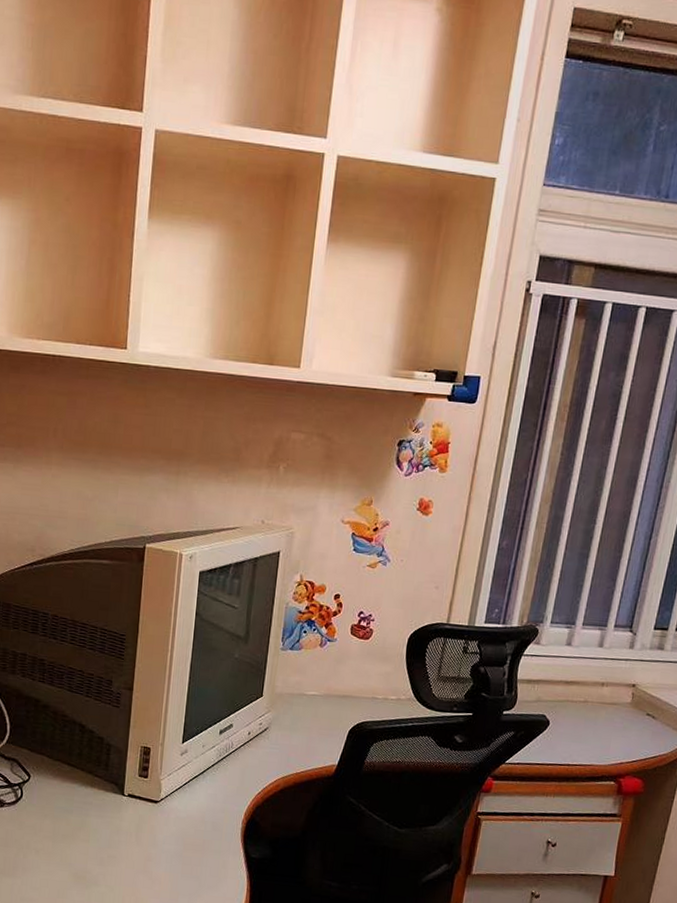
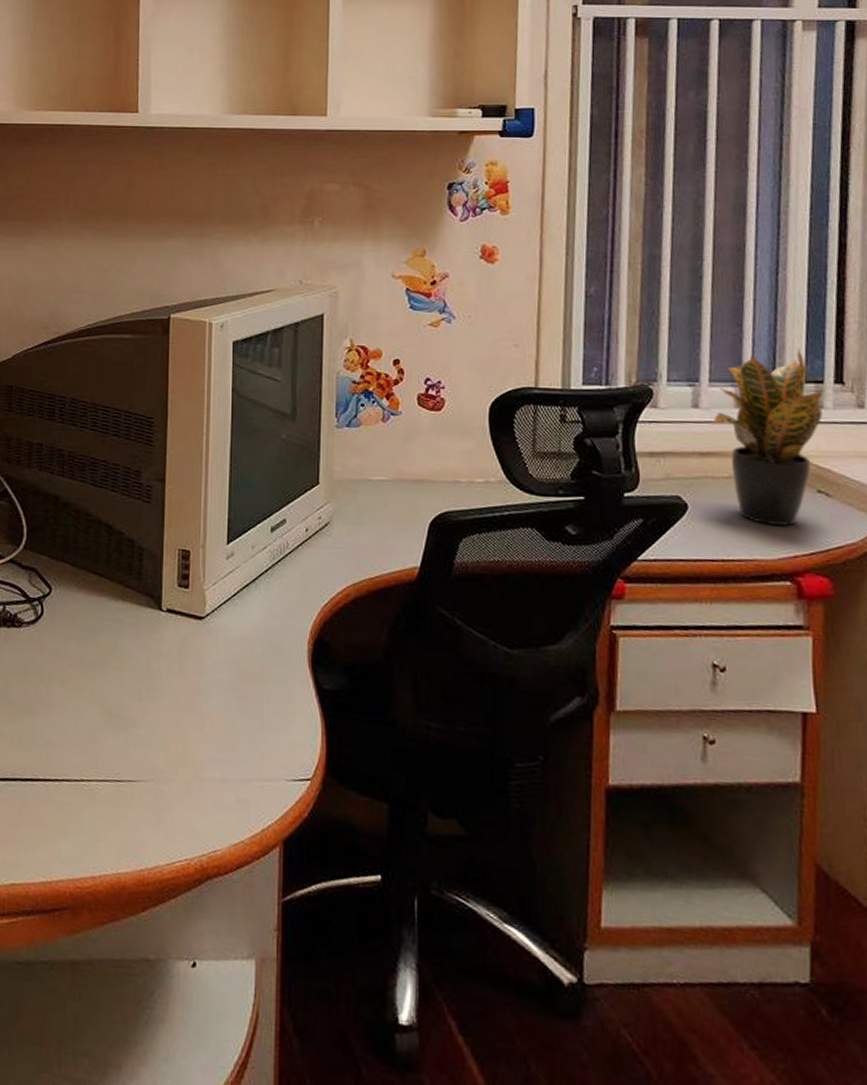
potted plant: none [579,600,666,740] -> present [712,347,823,526]

